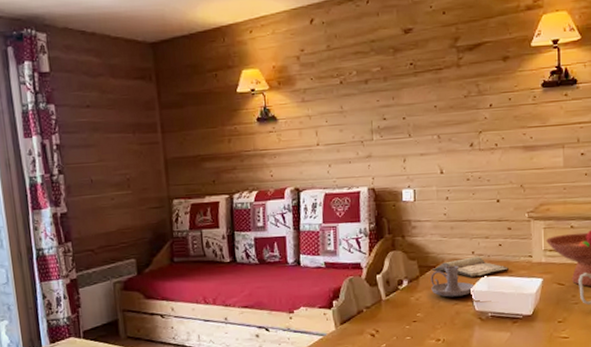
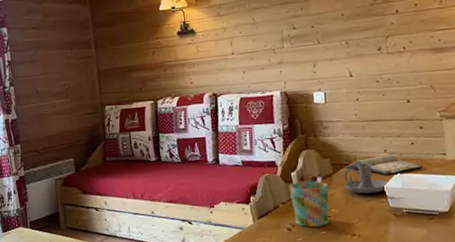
mug: none [374,283,415,333] -> present [289,180,330,228]

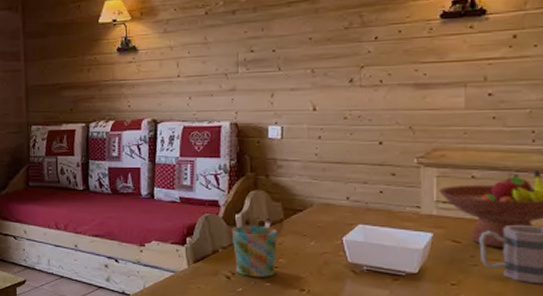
hardback book: present [344,154,423,175] -> none [298,203,392,226]
candle holder: present [344,163,389,194] -> none [297,211,349,245]

